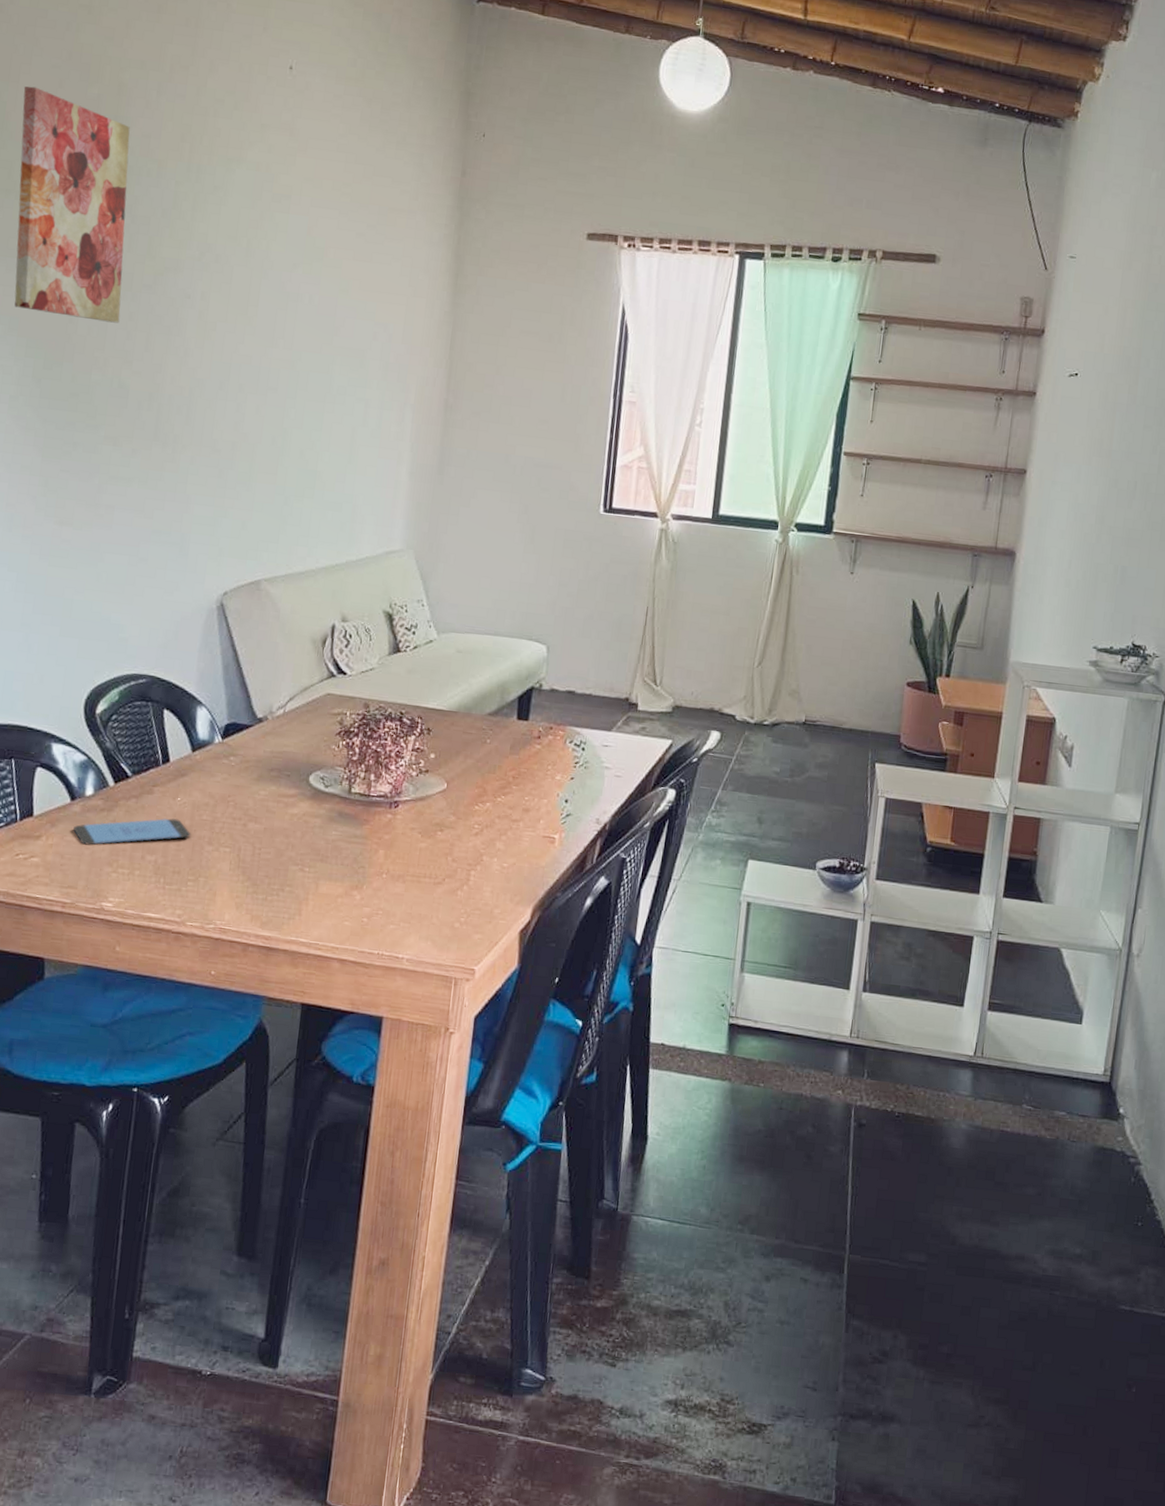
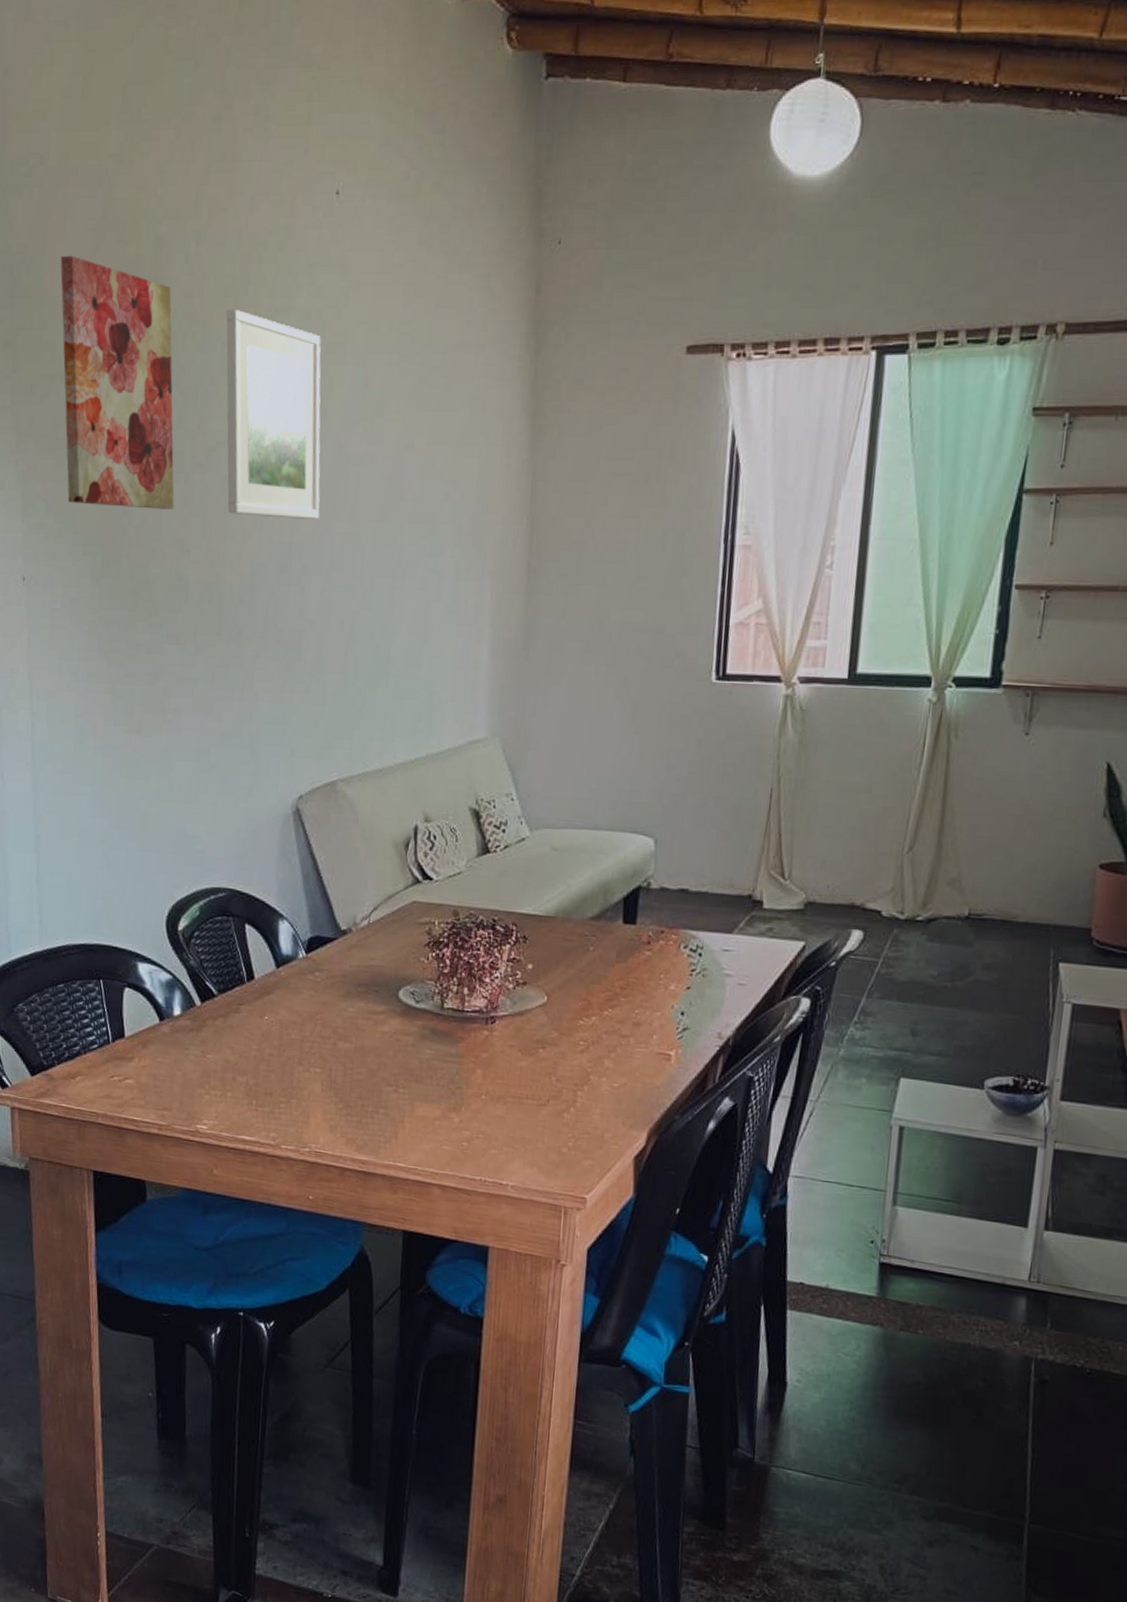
smartphone: present [73,818,191,845] -> none [164,1037,281,1067]
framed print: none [171,153,269,345] -> present [226,309,321,519]

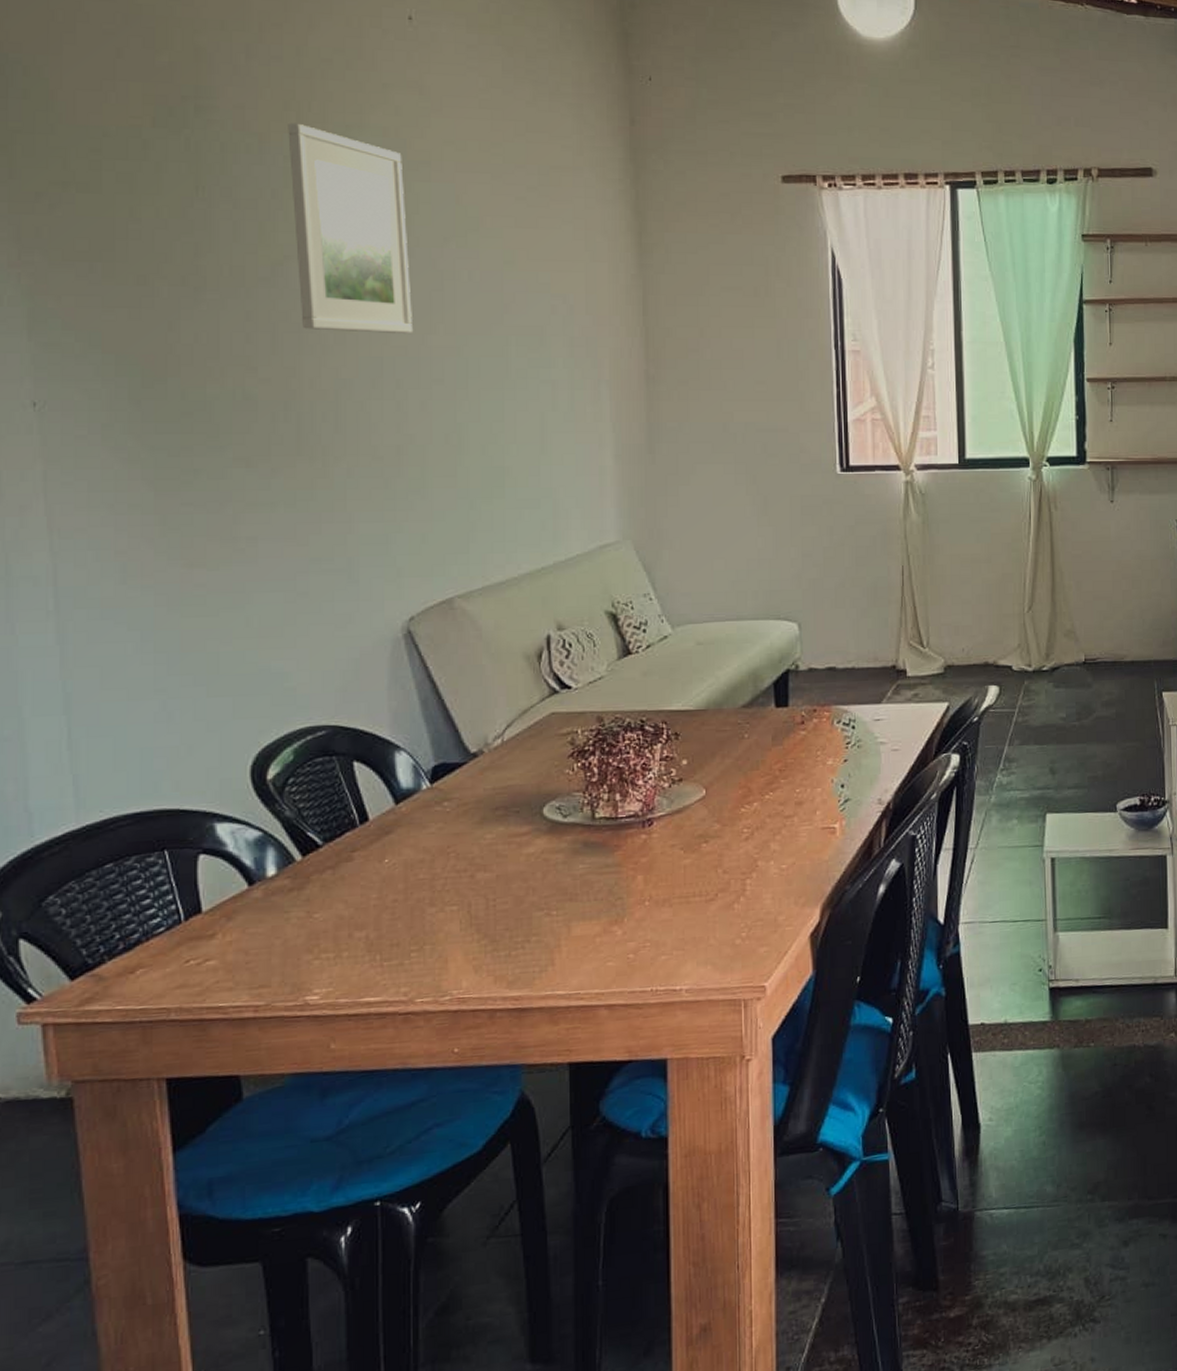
wall art: present [60,255,175,510] -> none [69,58,234,326]

